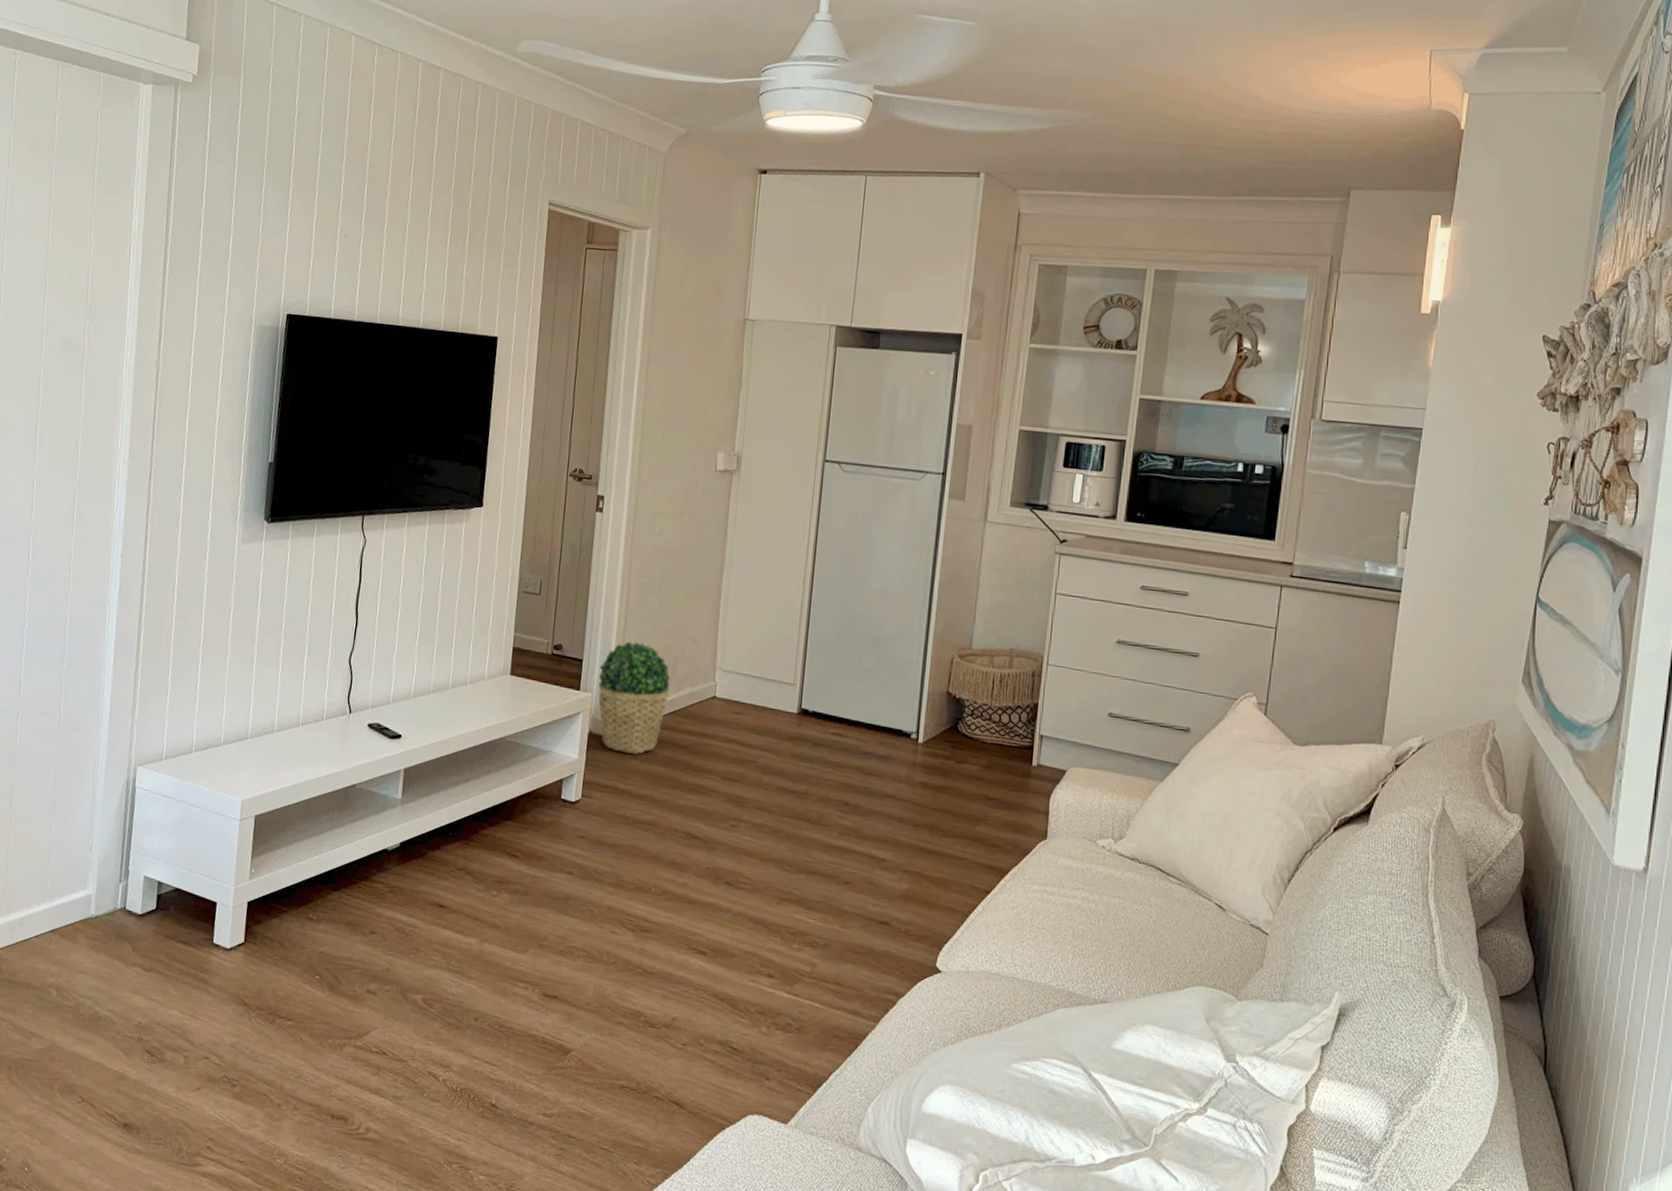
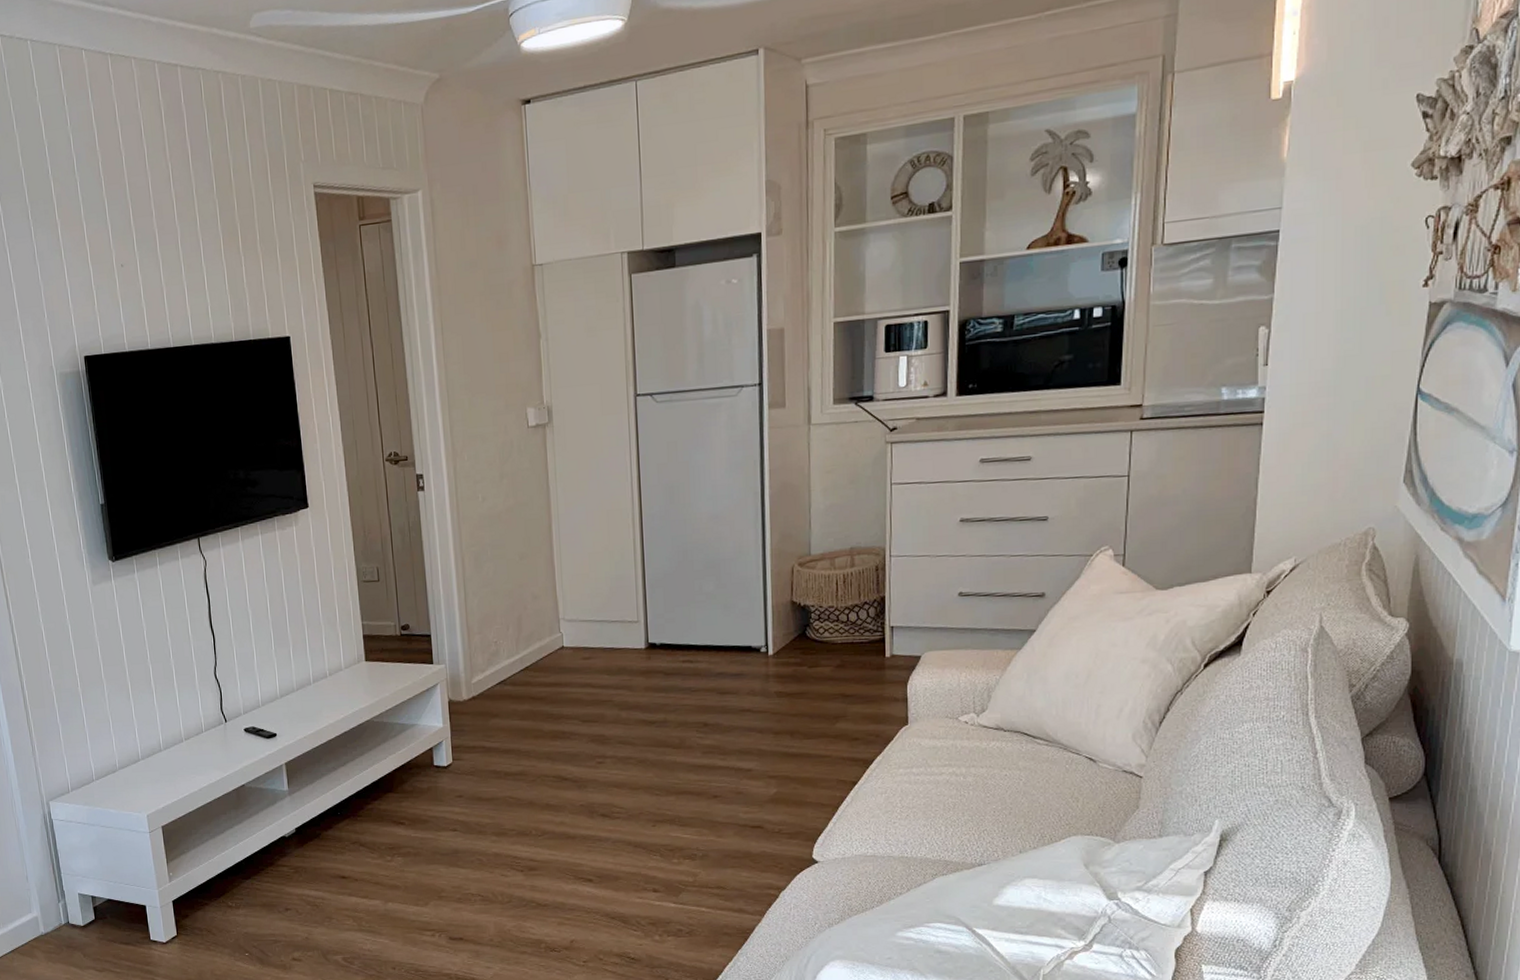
potted plant: present [598,641,671,754] -> none [447,608,519,714]

